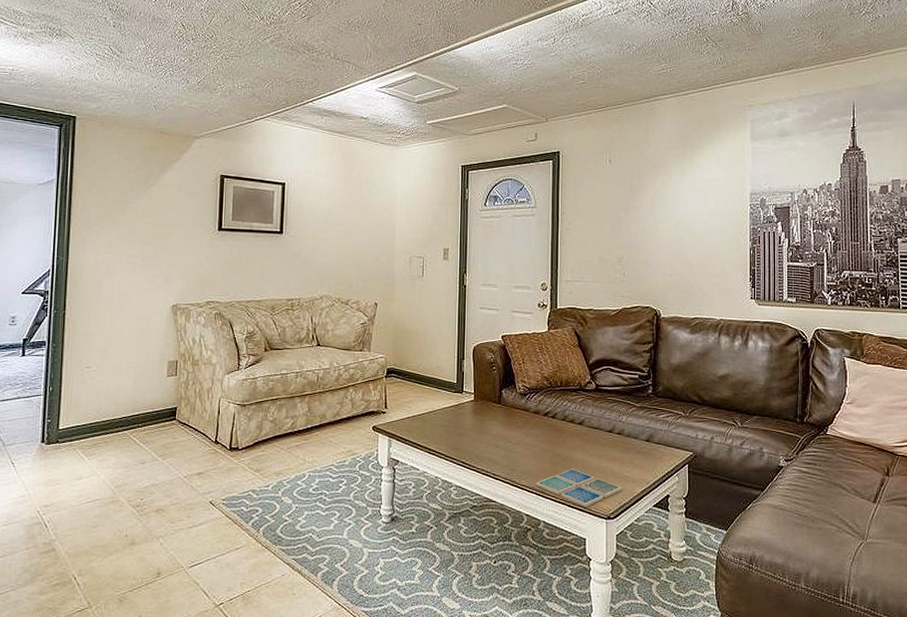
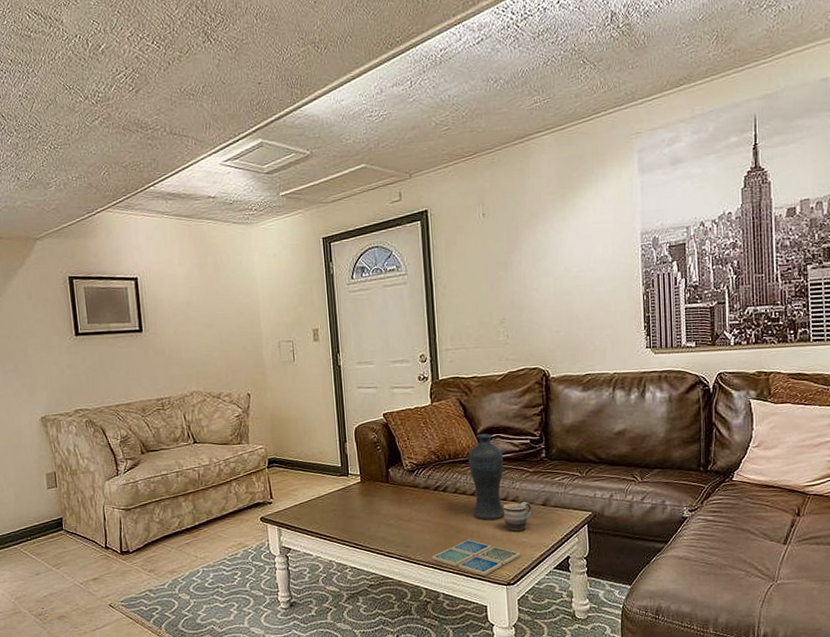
vase: none [578,365,612,451] -> present [468,434,504,520]
mug: none [608,436,636,465] -> present [503,502,533,532]

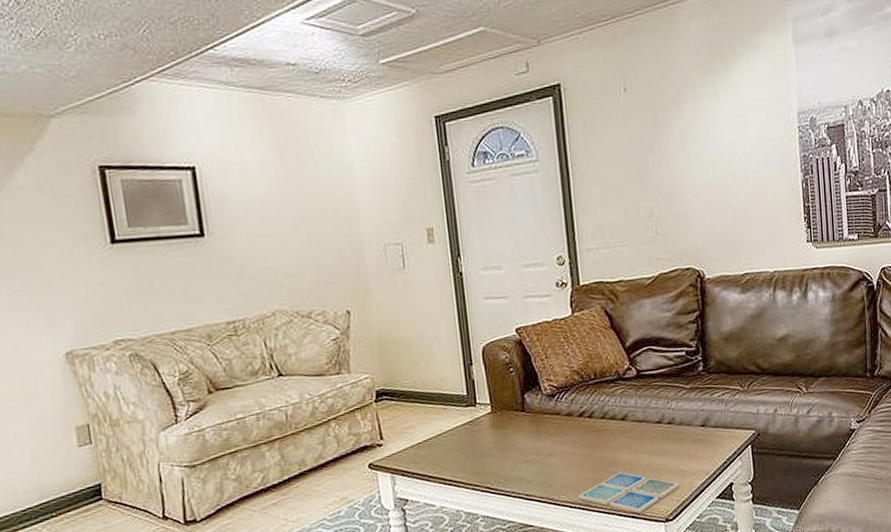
vase: present [468,434,504,520] -> none [616,346,660,448]
mug: present [503,502,533,532] -> none [657,423,691,459]

